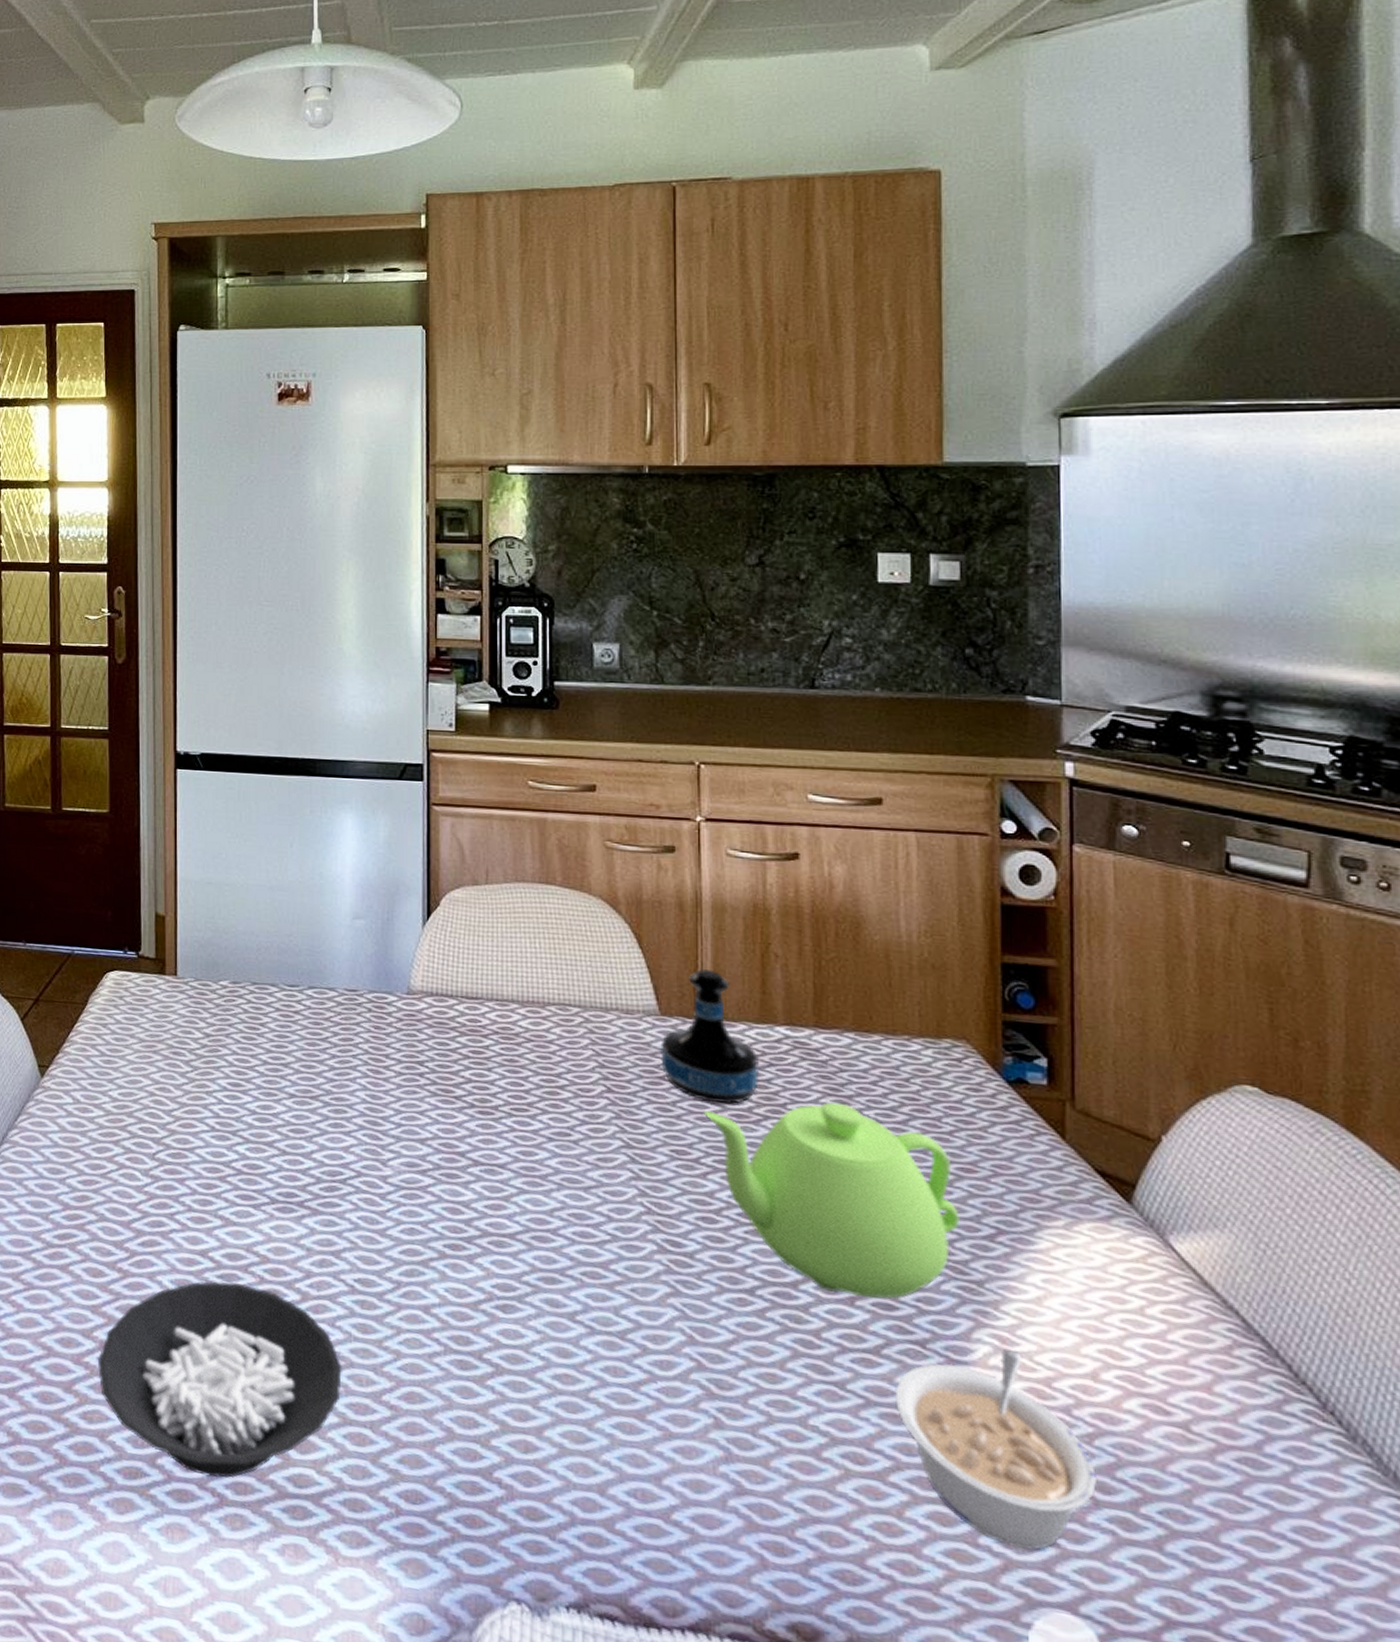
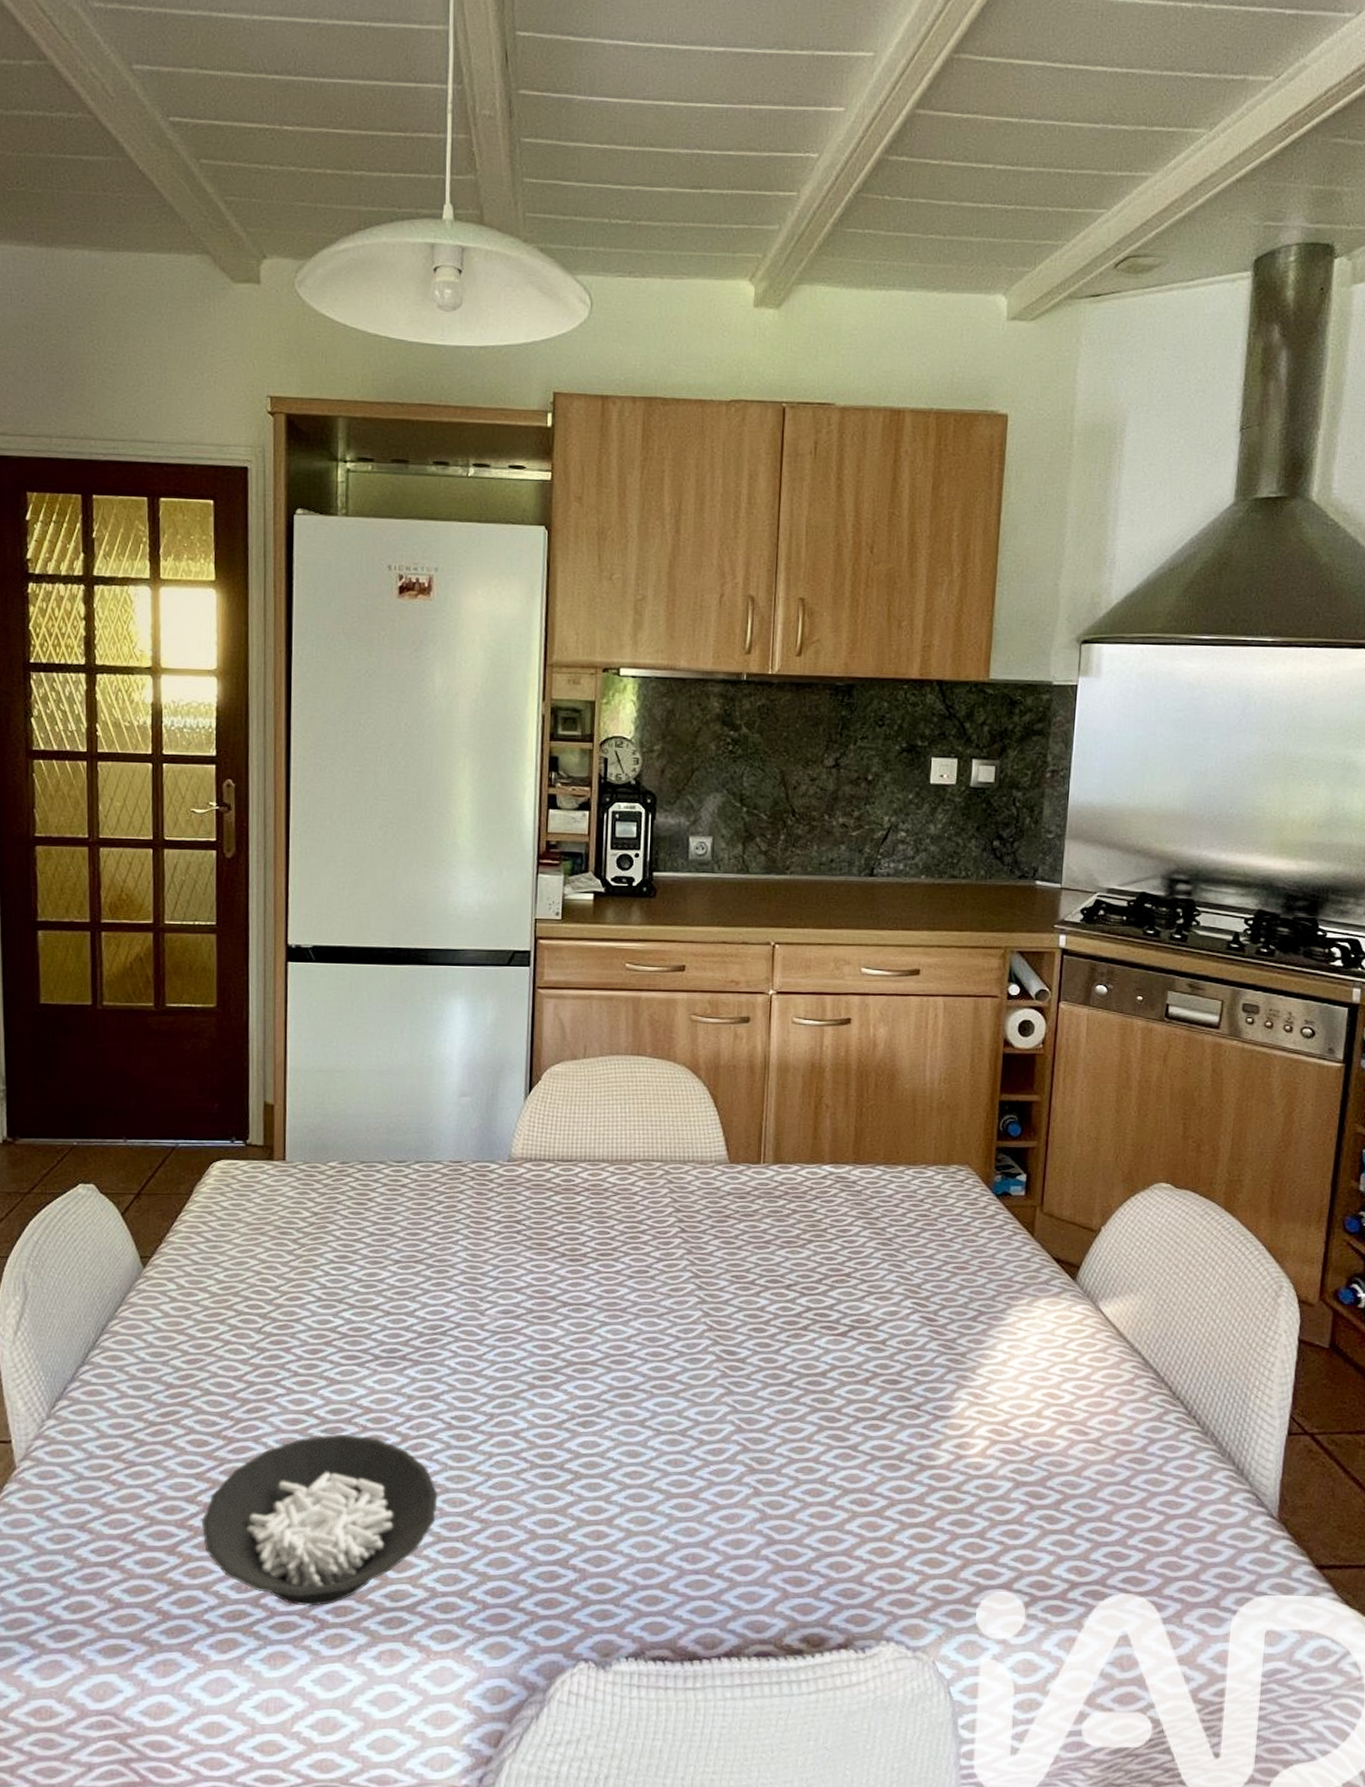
tequila bottle: present [661,969,759,1104] -> none [727,1122,807,1233]
teapot: present [703,1102,960,1299] -> none [759,1223,952,1376]
legume: present [895,1349,1096,1550] -> none [894,1402,1033,1550]

